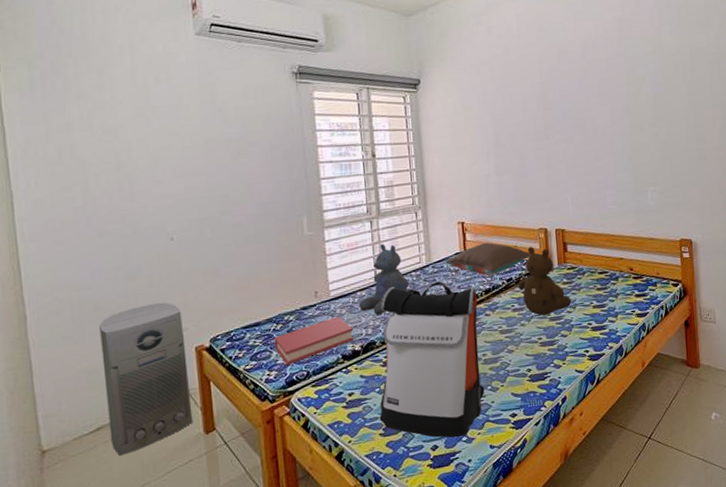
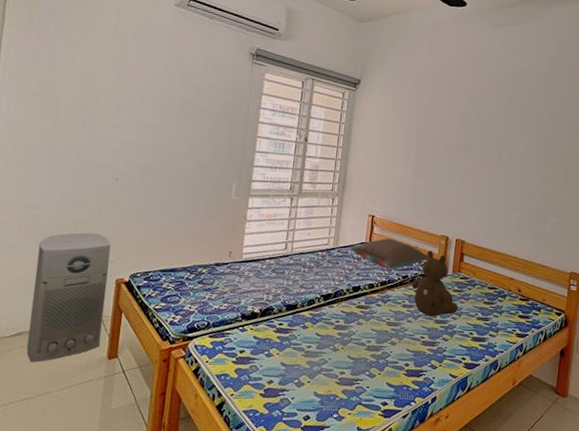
hardback book: present [274,317,353,366] -> none [184,278,256,313]
stuffed bear: present [358,243,410,315] -> none [265,220,315,285]
backpack: present [379,281,485,438] -> none [262,261,373,413]

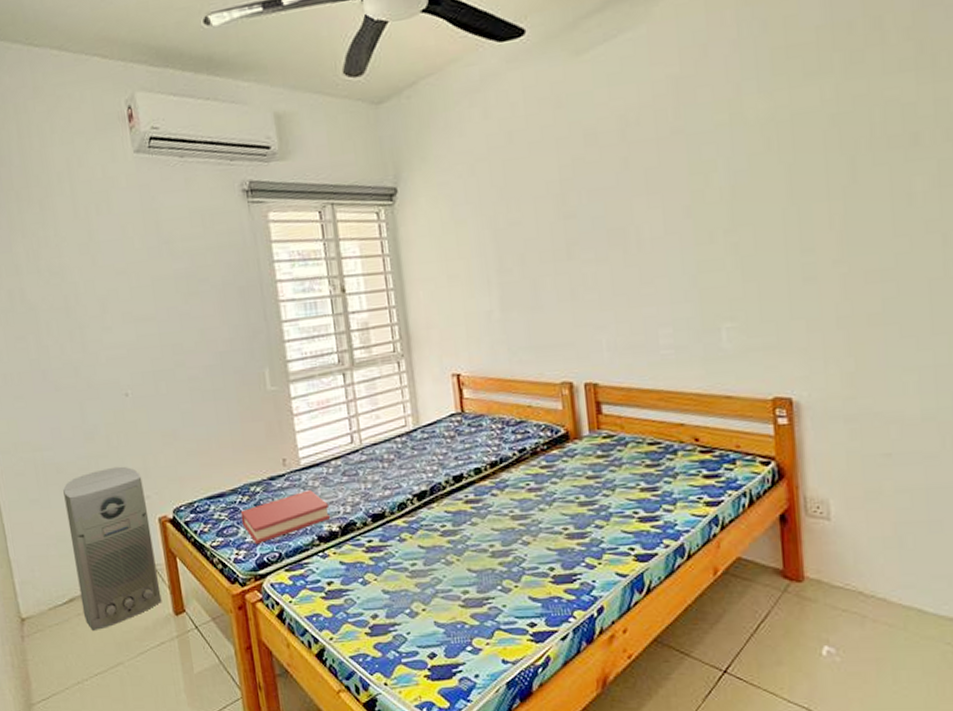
hardback book: none [184,278,256,313] -> present [240,490,330,545]
pillow: present [350,238,430,270] -> none [437,400,552,444]
teddy bear: present [412,250,459,317] -> none [534,407,609,499]

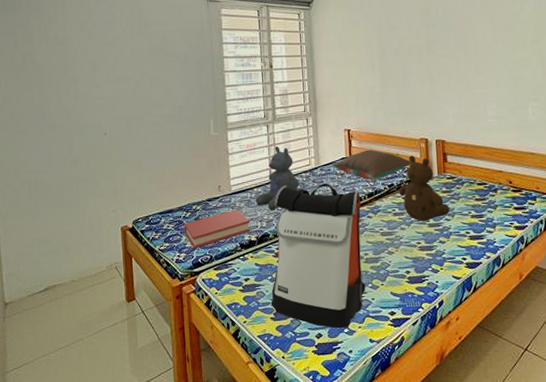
air purifier: present [63,466,162,632] -> none [49,187,118,314]
stuffed bear: none [334,401,394,490] -> present [255,145,300,211]
backpack: none [359,450,494,646] -> present [270,183,366,329]
pillow: none [437,400,552,444] -> present [332,149,412,180]
teddy bear: none [534,407,609,499] -> present [399,155,450,221]

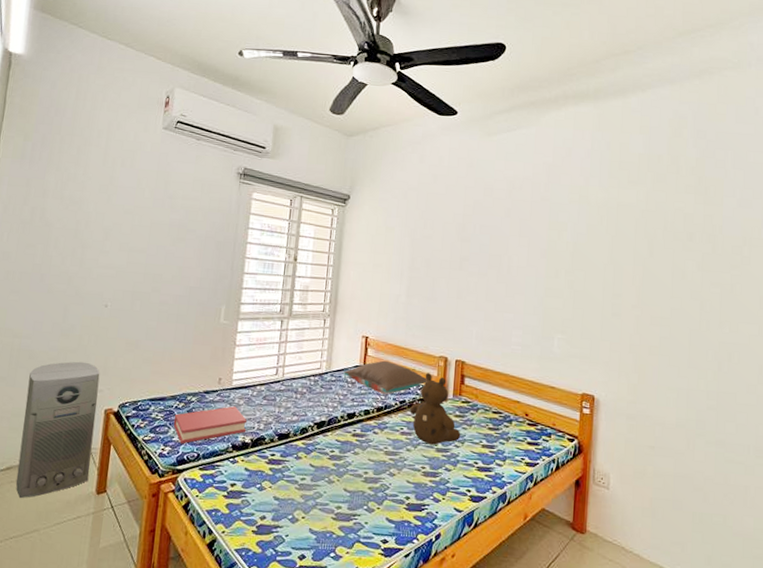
air purifier: none [49,187,118,314] -> present [16,361,100,499]
stuffed bear: present [255,145,300,211] -> none [256,343,307,413]
backpack: present [270,183,366,329] -> none [254,386,369,552]

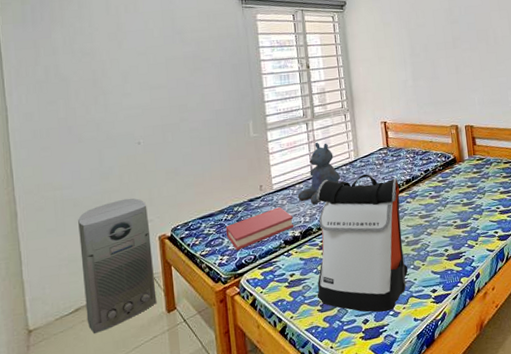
backpack: none [254,386,369,552] -> present [316,174,408,313]
stuffed bear: none [256,343,307,413] -> present [297,142,341,205]
pillow: present [343,360,428,394] -> none [371,138,445,168]
teddy bear: present [410,373,461,445] -> none [434,141,481,202]

